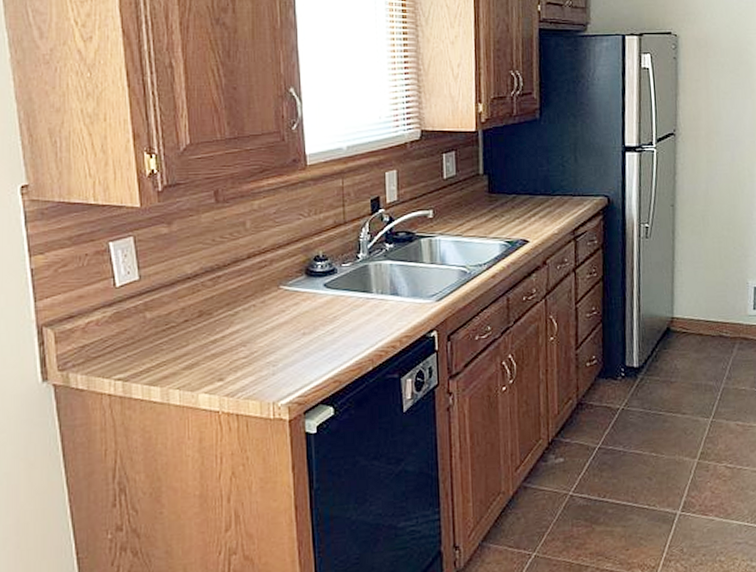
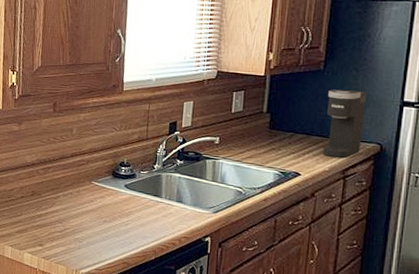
coffee maker: none [548,139,588,218] -> present [322,89,367,159]

